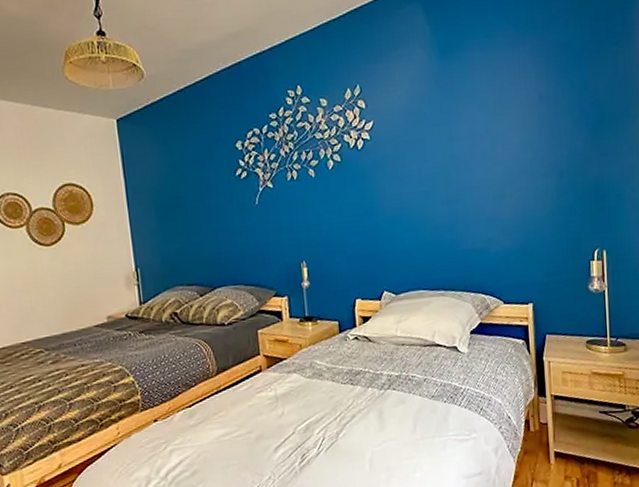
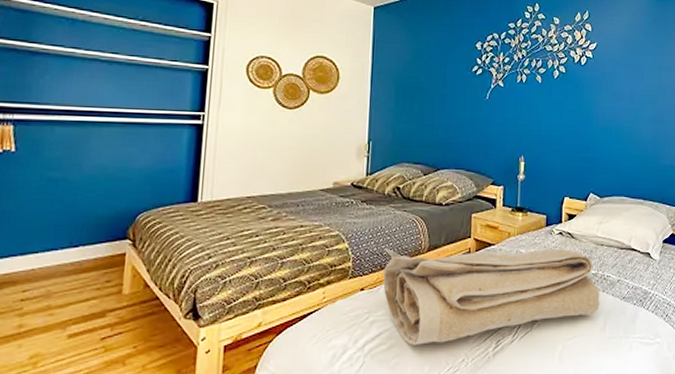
towel: none [170,354,408,469] -> present [383,249,600,345]

